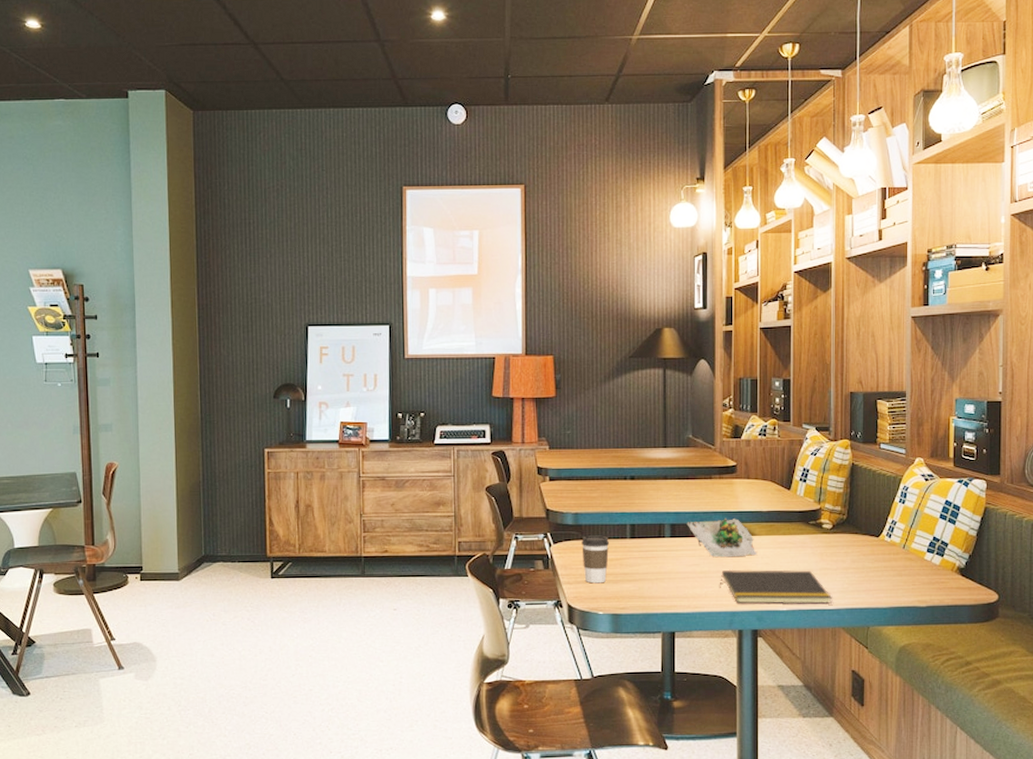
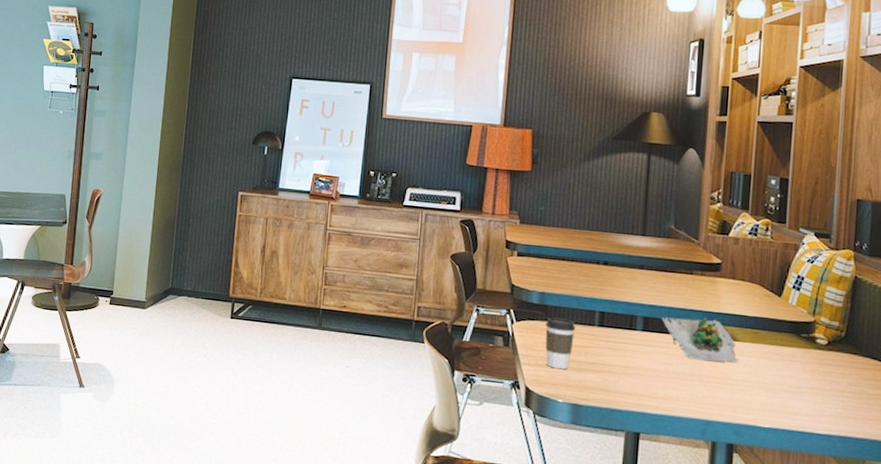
notepad: present [719,569,832,604] -> none [692,374,822,428]

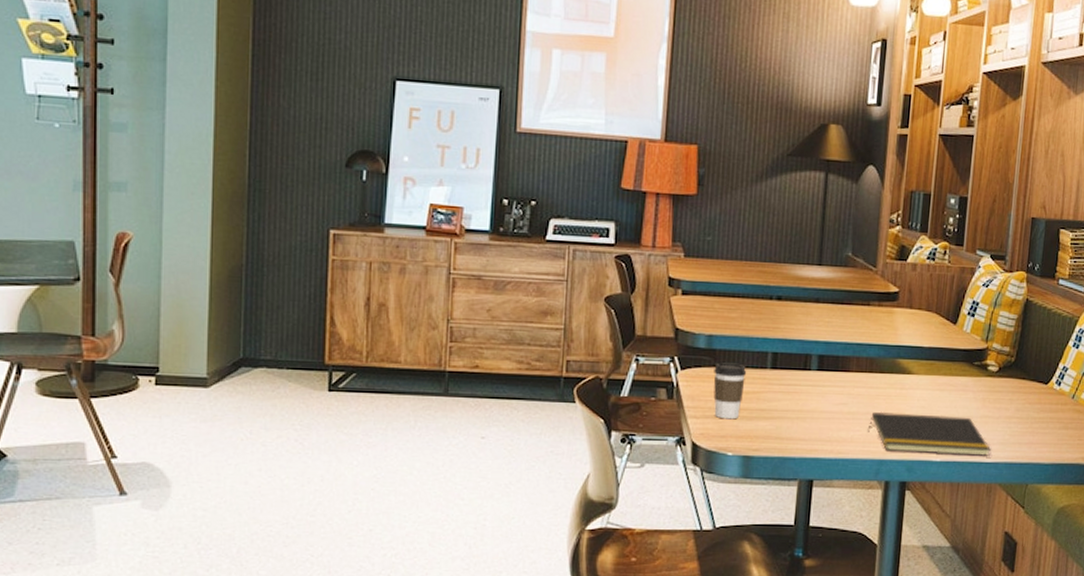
succulent plant: present [661,317,739,363] -> none [837,352,914,398]
notepad: none [692,374,822,428] -> present [867,411,991,456]

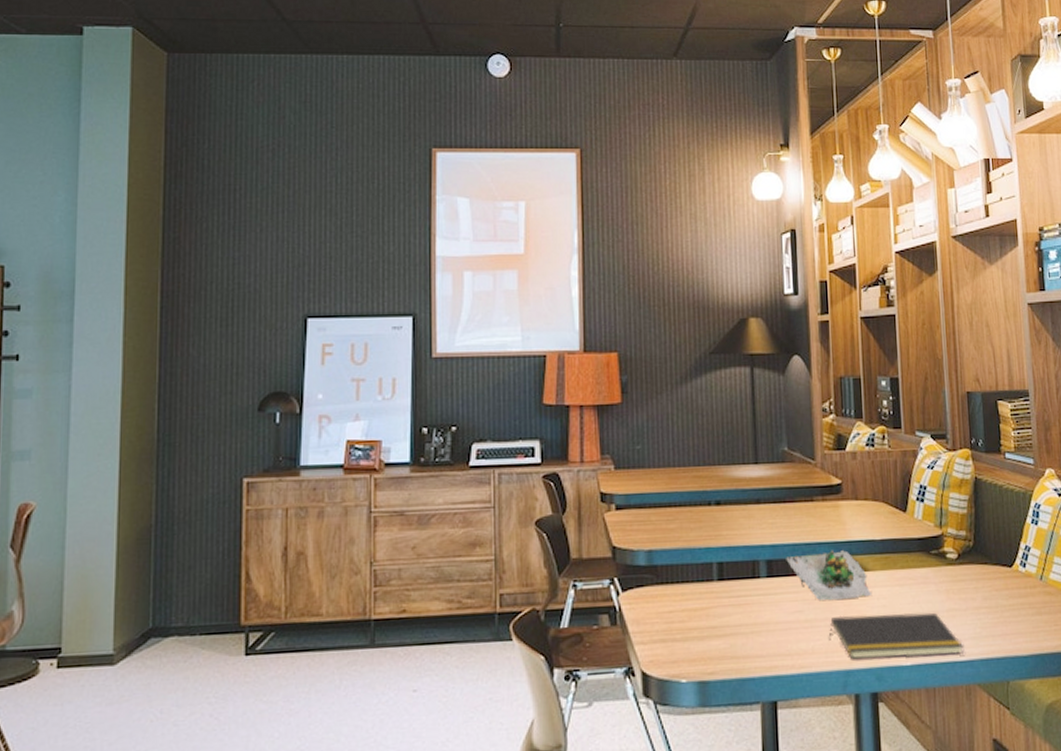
coffee cup: present [713,362,747,420] -> none [657,578,693,642]
succulent plant: none [837,352,914,398] -> present [786,550,873,601]

